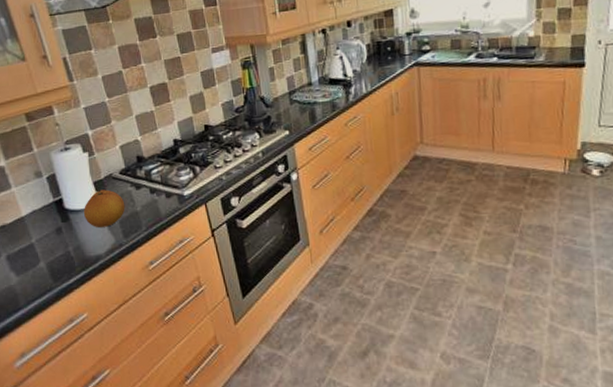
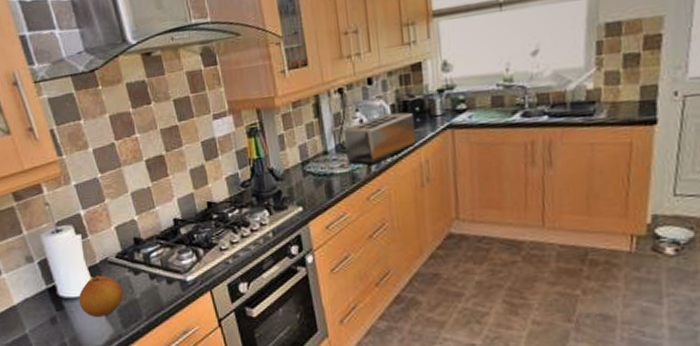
toaster: none [325,51,388,96] -> present [343,112,417,166]

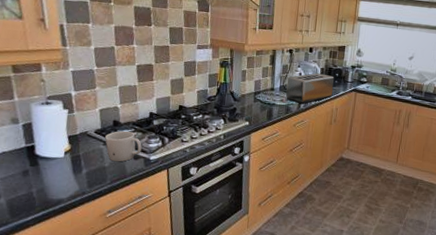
fruit: present [78,275,123,317] -> none [53,143,95,176]
mug: none [129,248,174,291] -> present [105,130,142,162]

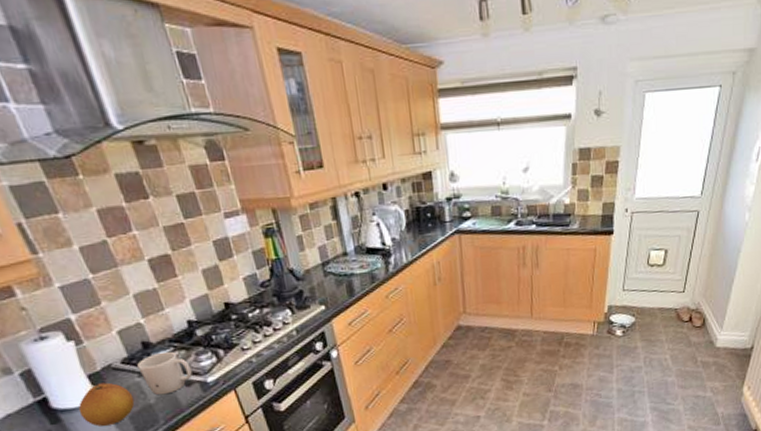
fruit: none [53,143,95,176] -> present [78,382,135,427]
toaster: present [286,73,335,105] -> none [361,217,429,267]

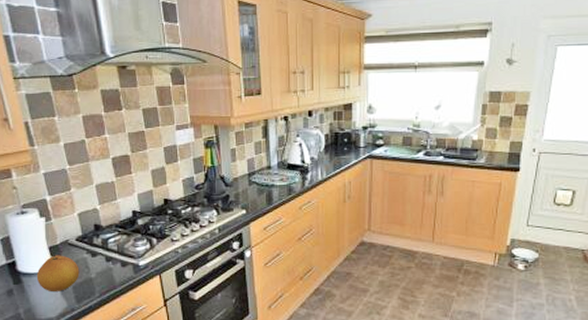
mug: present [137,351,192,396] -> none [88,235,128,271]

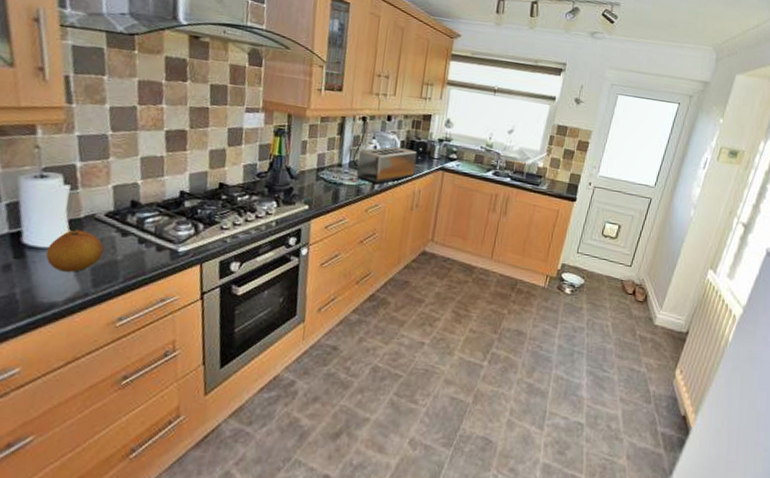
toaster: none [285,141,343,182] -> present [357,146,418,185]

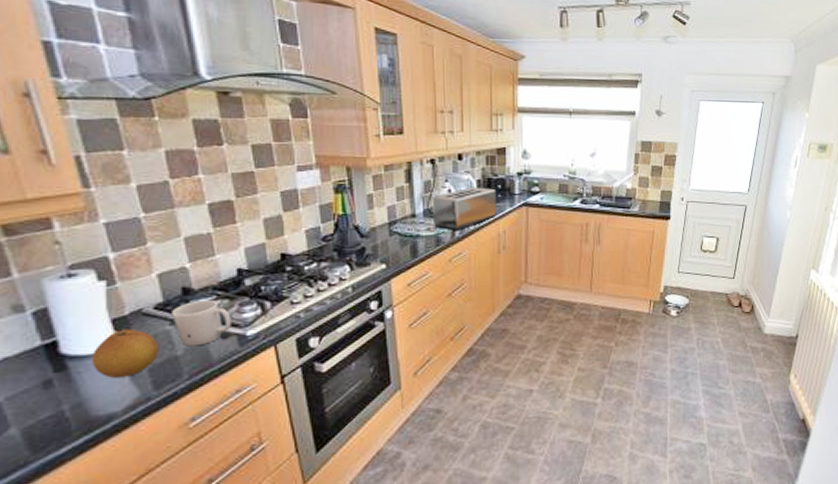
mug: none [118,213,168,255] -> present [172,299,231,347]

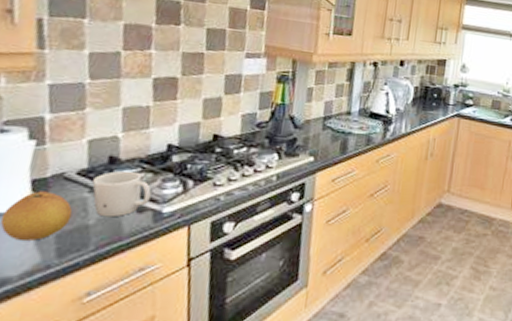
toaster: present [432,187,497,232] -> none [367,92,432,134]

